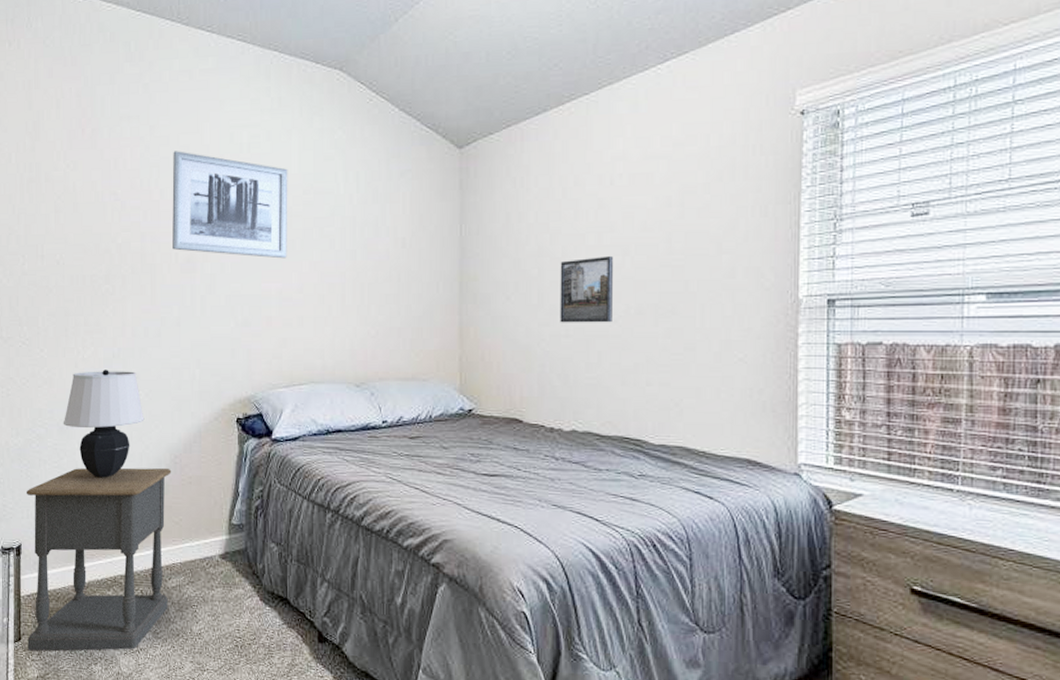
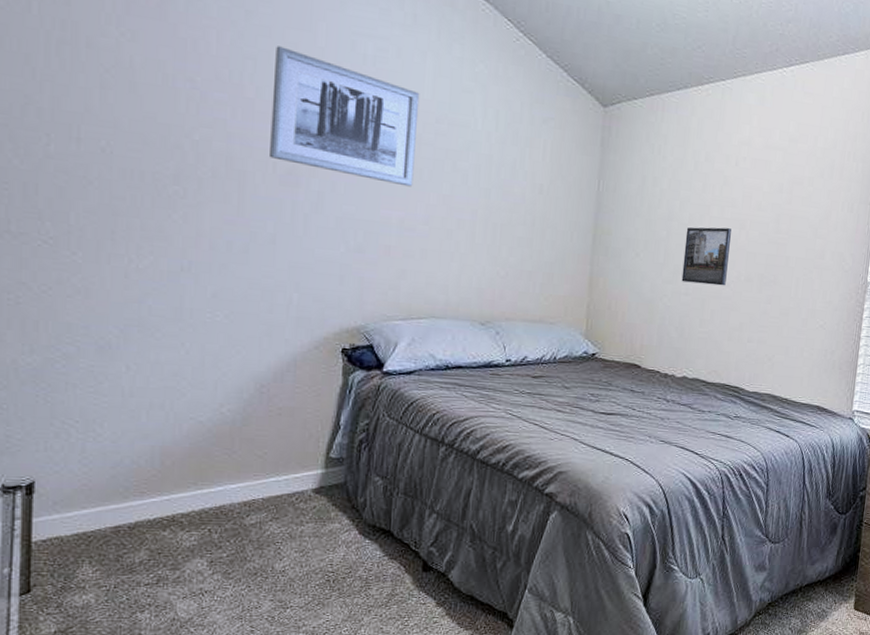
nightstand: present [26,467,172,652] -> none [41,394,256,604]
table lamp: present [63,370,145,478] -> none [103,283,222,407]

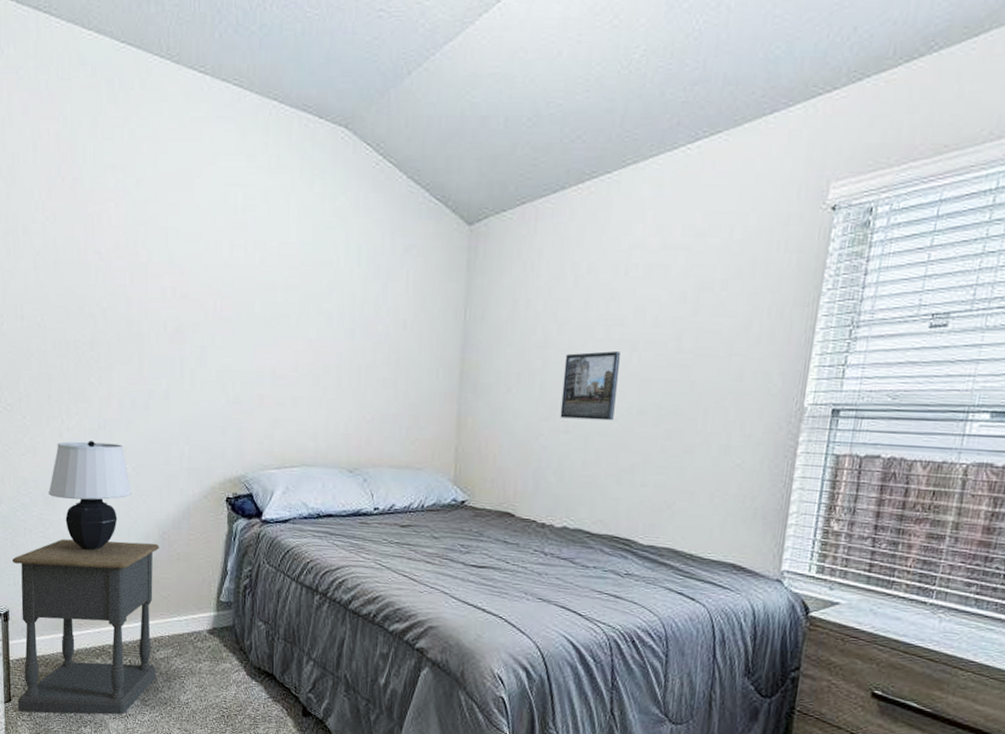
nightstand: none [41,394,256,604] -> present [11,539,160,715]
table lamp: none [103,283,222,407] -> present [48,441,132,550]
wall art: present [270,46,420,187] -> none [160,209,285,334]

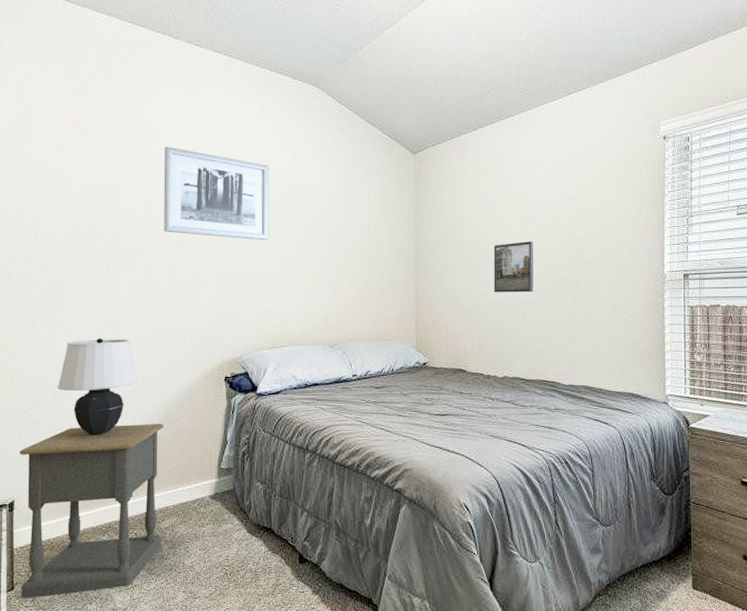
wall art: none [160,209,285,334] -> present [163,146,270,241]

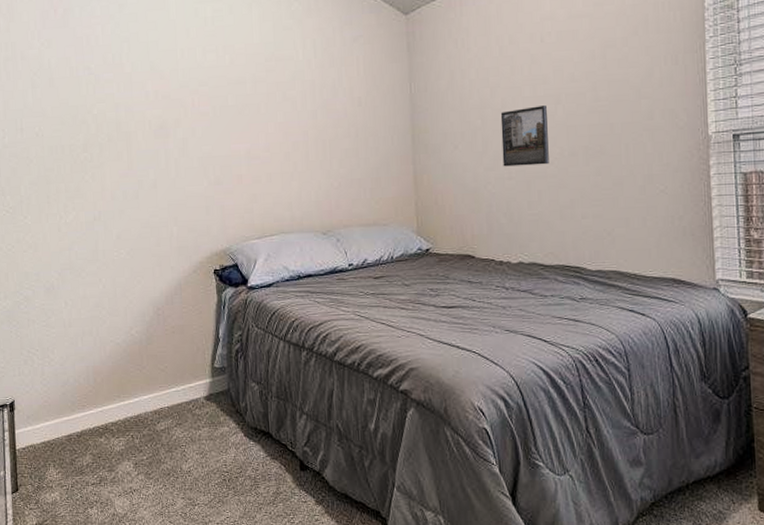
nightstand: present [19,423,164,598] -> none [16,319,158,500]
table lamp: present [57,338,138,435] -> none [49,232,127,333]
wall art: present [163,146,270,241] -> none [142,26,254,121]

